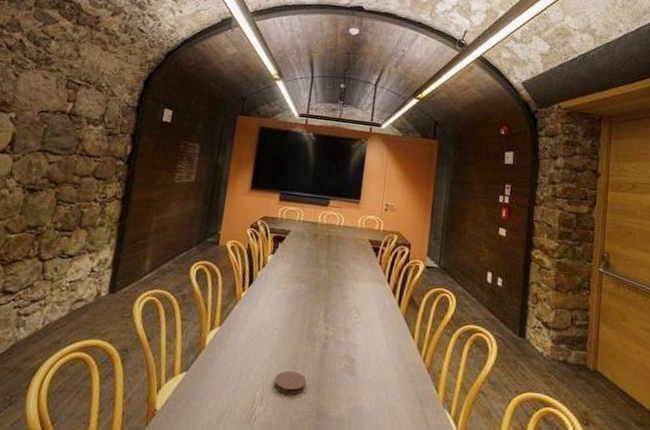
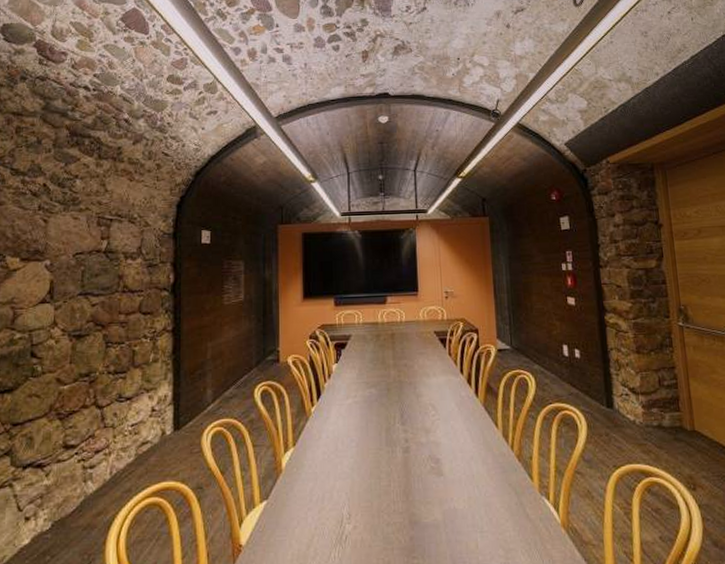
coaster: present [274,371,306,394] -> none [360,482,393,506]

